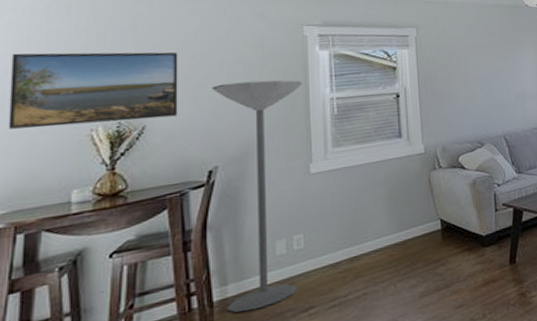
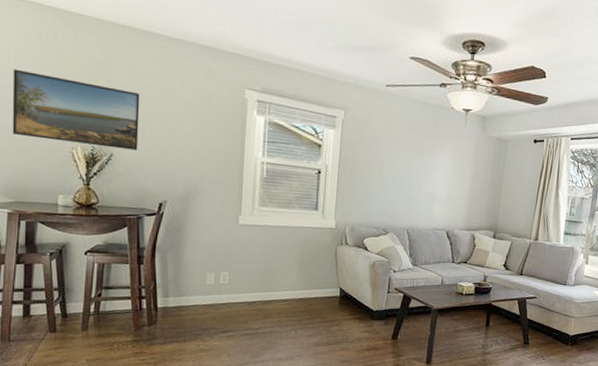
floor lamp: present [211,80,302,313] -> none [165,129,239,322]

